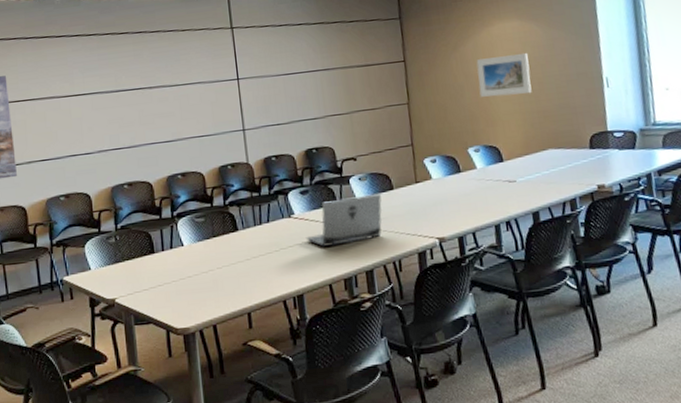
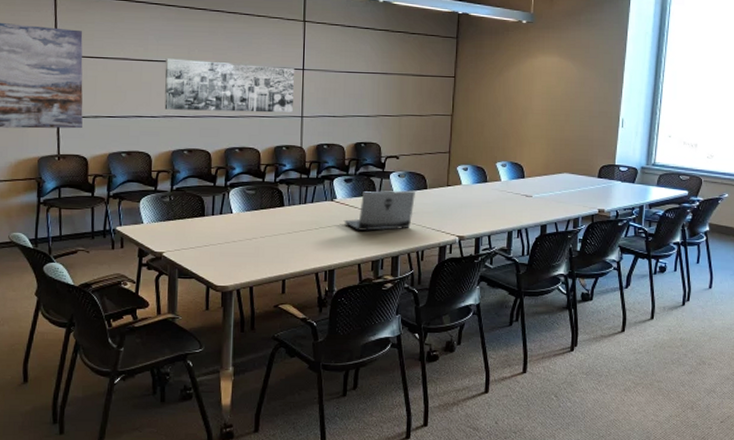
wall art: none [93,80,233,144] -> present [164,58,294,113]
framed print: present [476,53,532,97] -> none [515,86,561,123]

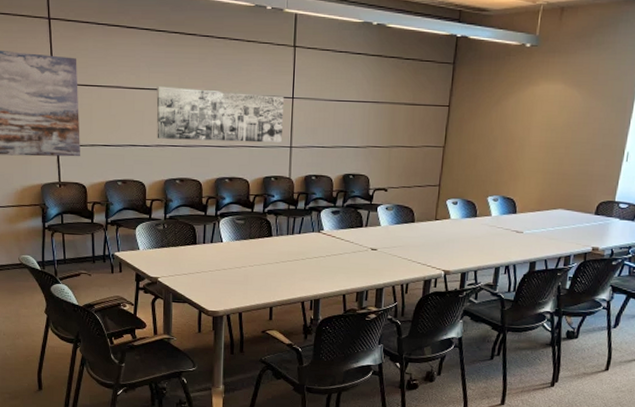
laptop computer: present [343,190,415,231] -> none [330,223,402,263]

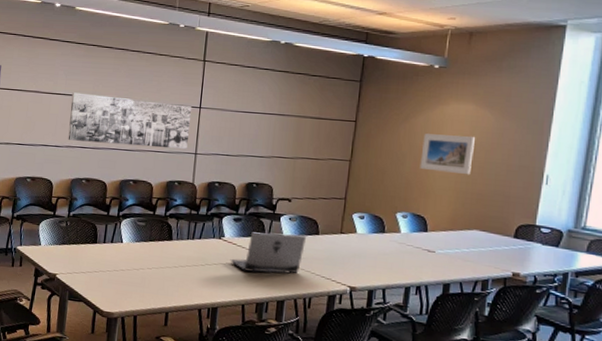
laptop computer: none [330,223,402,263] -> present [230,232,306,274]
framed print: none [510,116,563,156] -> present [420,133,475,175]

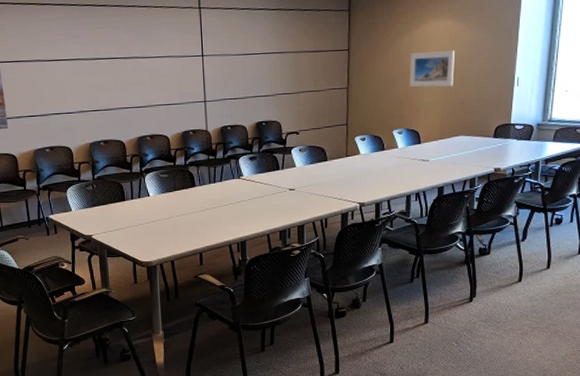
wall art: present [68,92,191,150] -> none [74,55,196,105]
laptop computer: present [230,232,306,274] -> none [251,163,316,204]

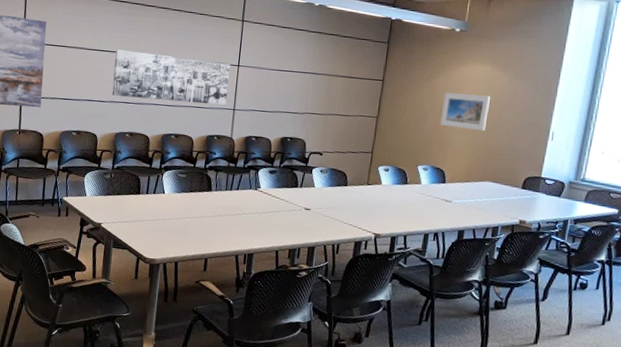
wall art: none [74,55,196,105] -> present [112,49,230,106]

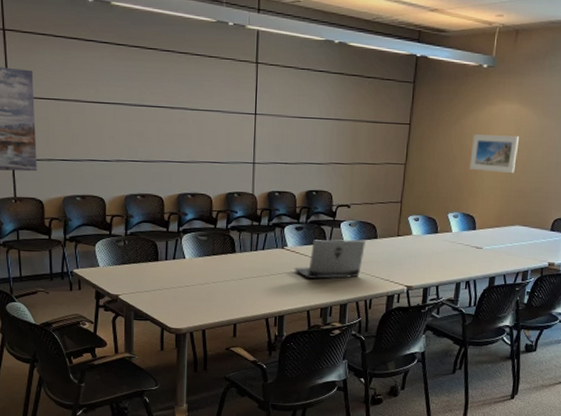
wall art: present [112,49,230,106] -> none [116,100,246,160]
laptop computer: none [265,183,336,222] -> present [293,239,365,279]

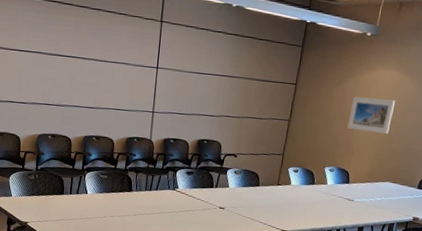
laptop computer: present [293,239,365,279] -> none [182,184,248,220]

